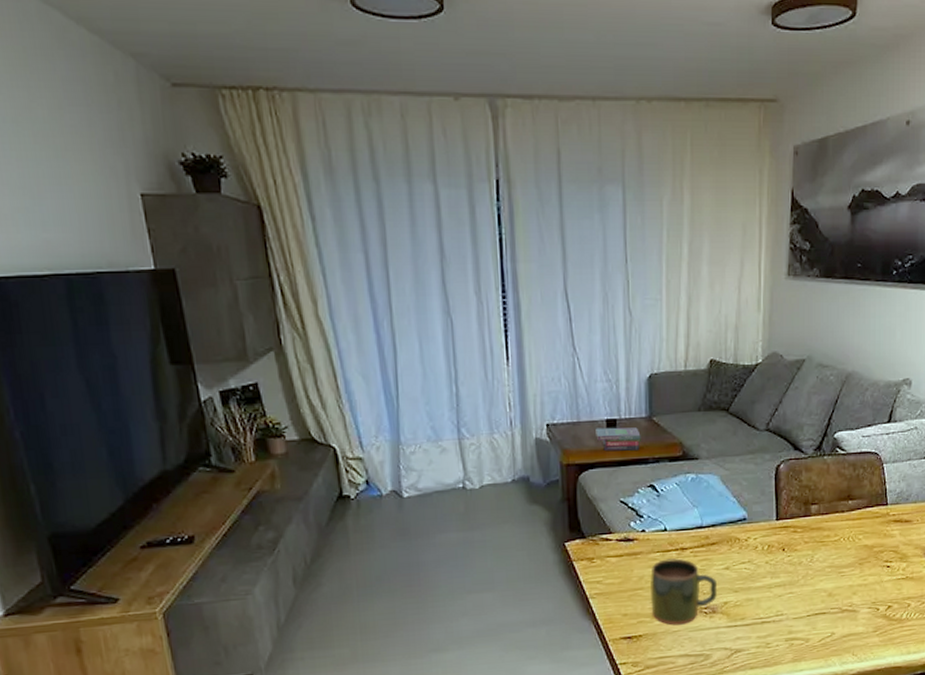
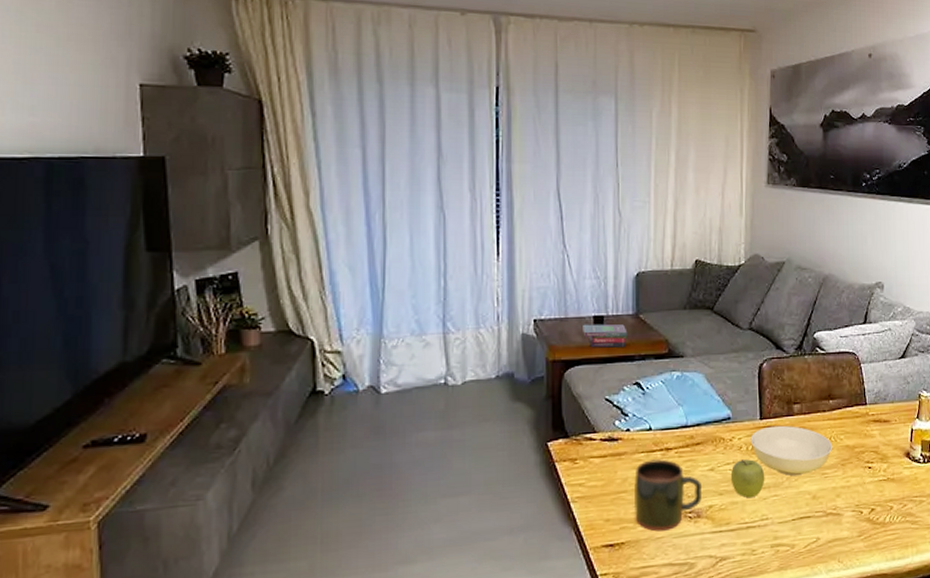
fruit: none [745,558,781,596] -> present [730,459,765,498]
bowl: none [766,525,851,575] -> present [750,425,833,476]

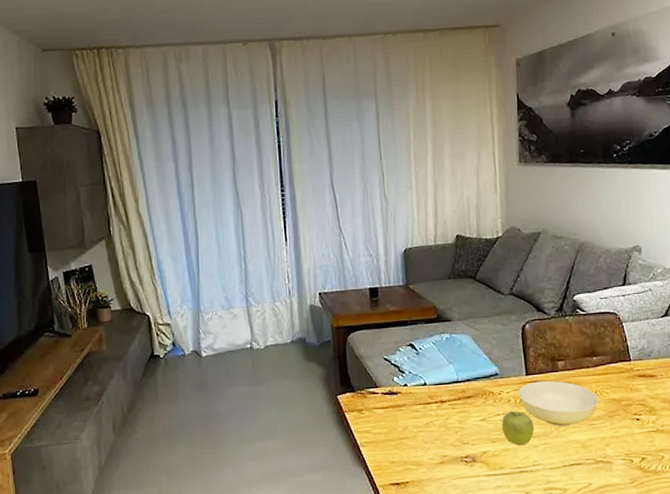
books: present [583,324,628,348] -> none [360,294,400,315]
mug: present [634,459,703,531] -> none [413,410,477,473]

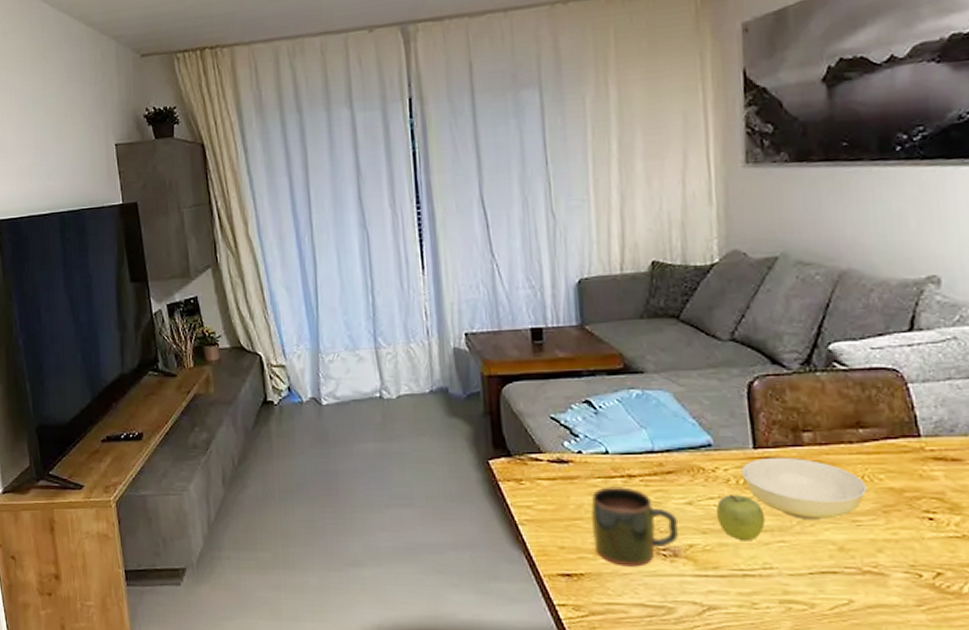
mug: none [413,410,477,473] -> present [590,487,679,567]

